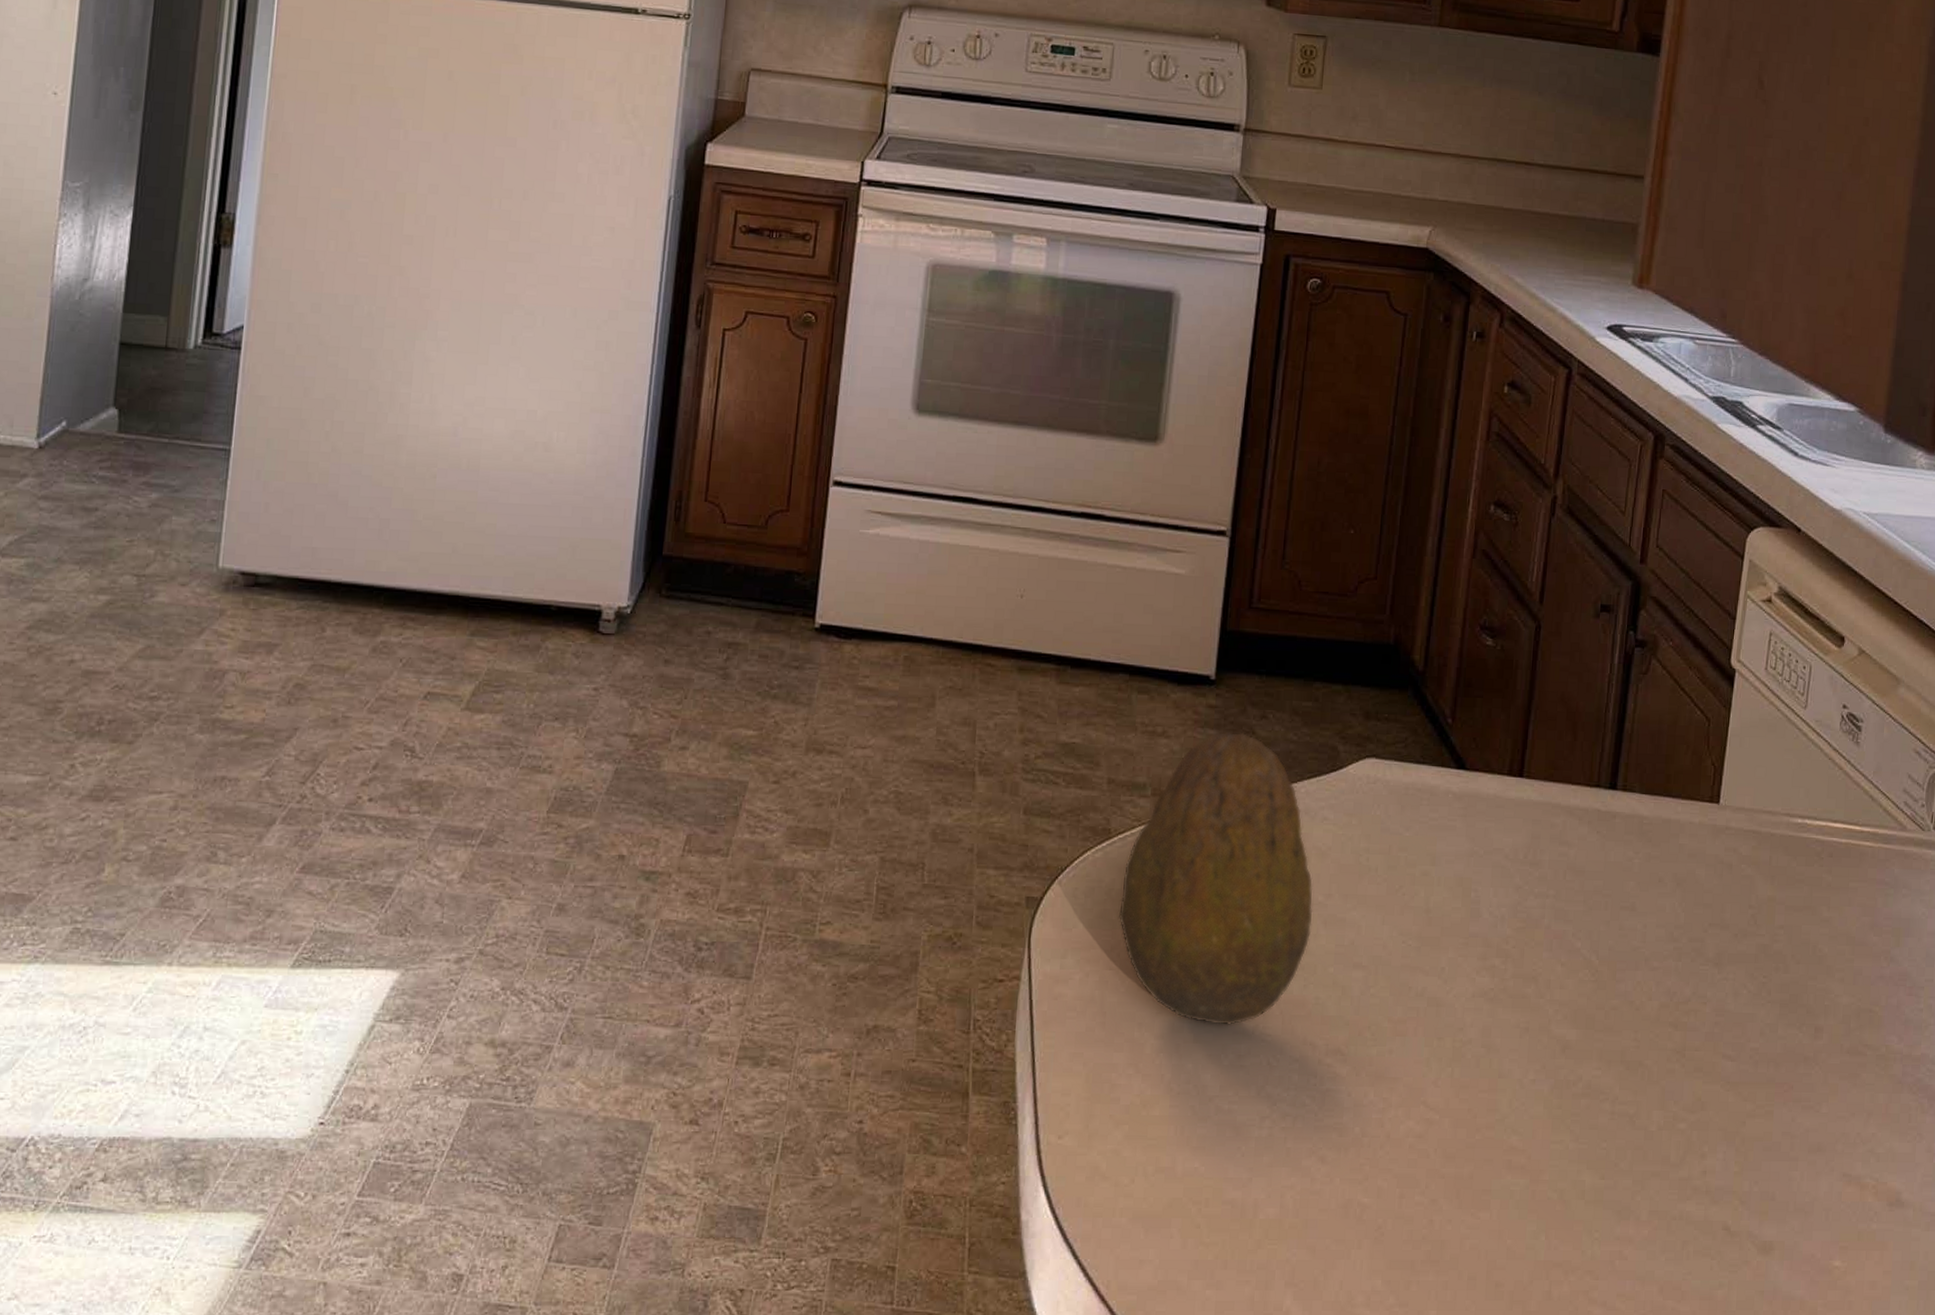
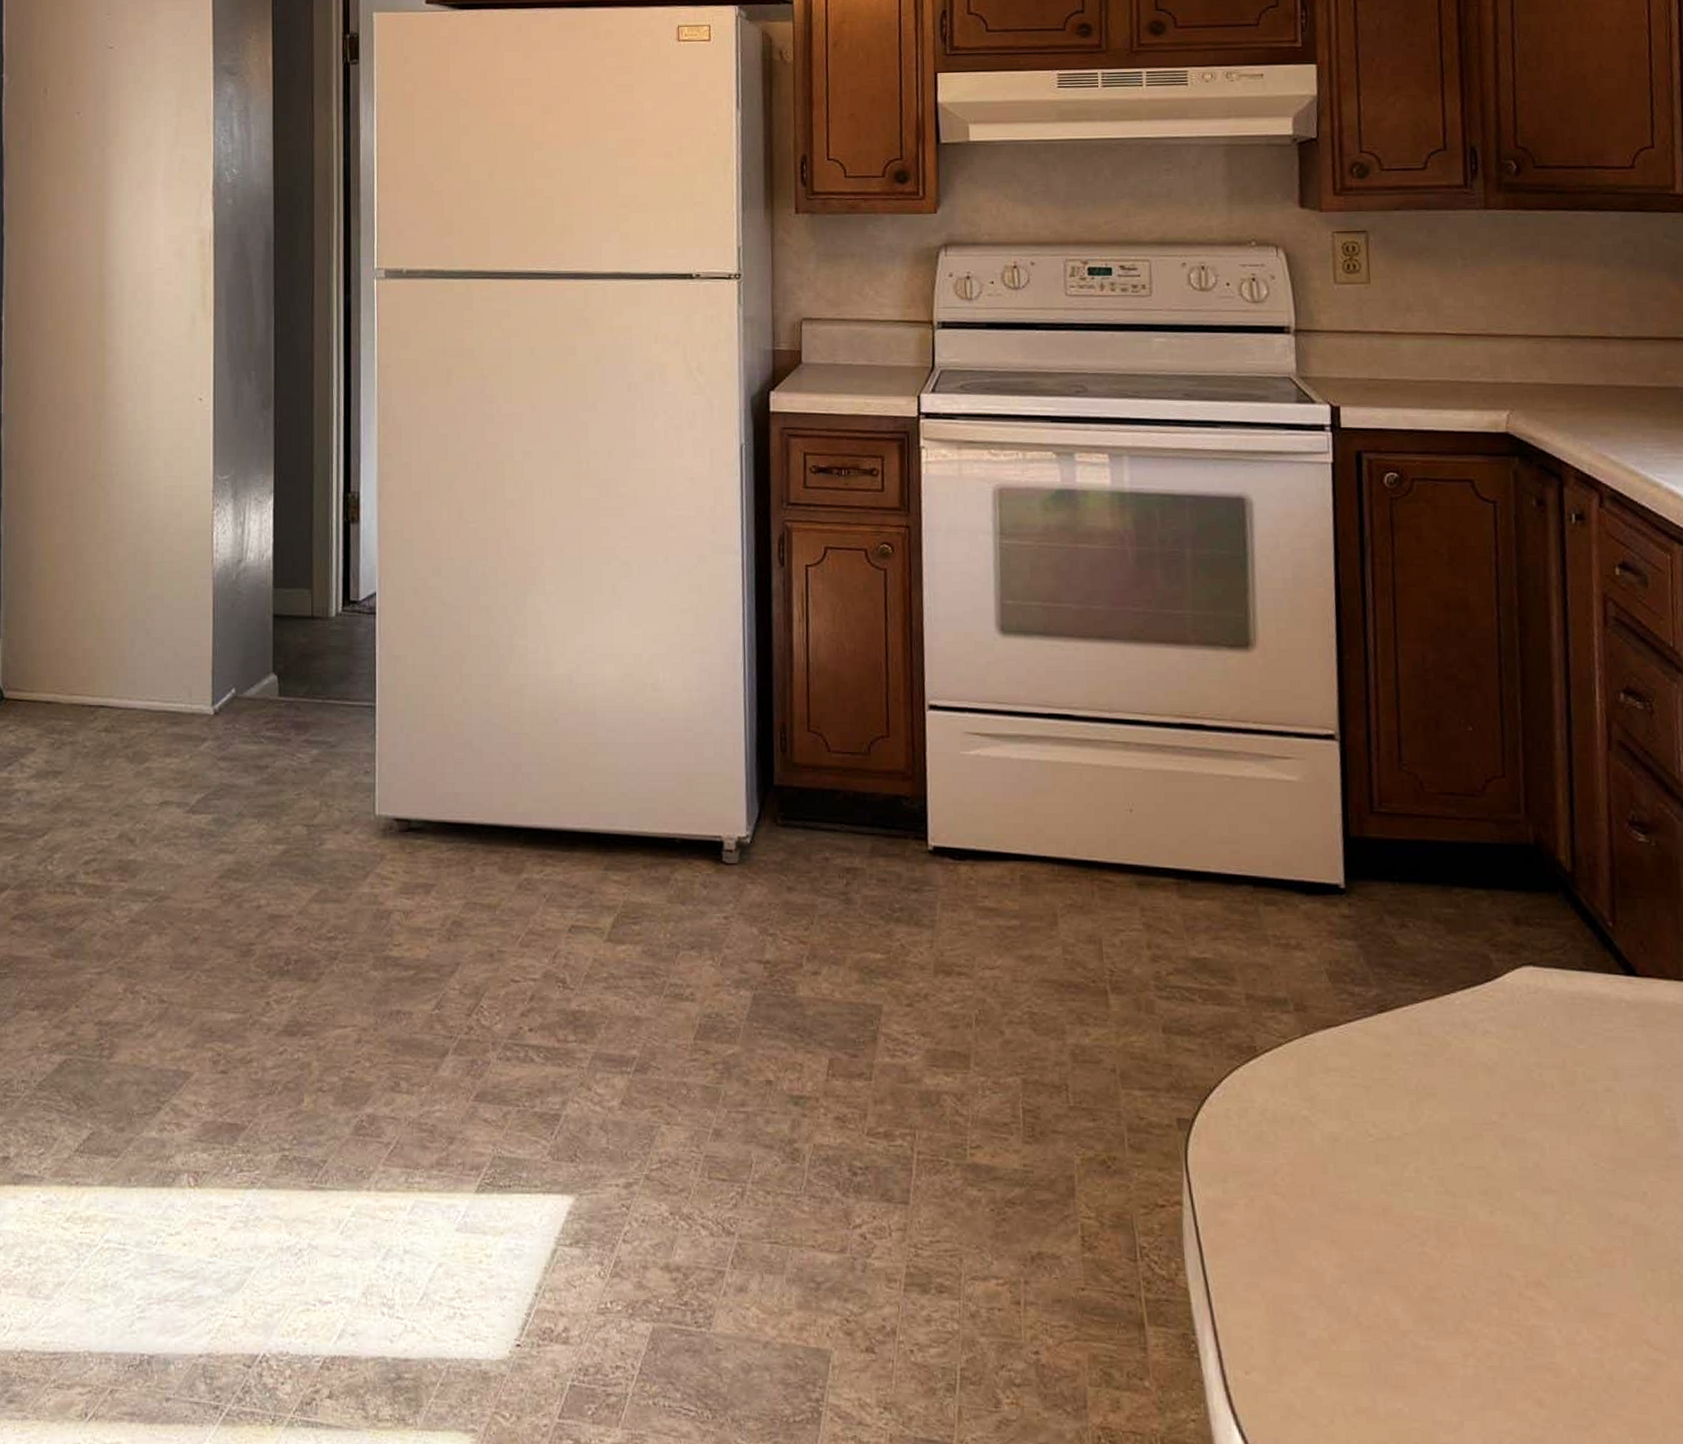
fruit: present [1118,732,1313,1025] -> none [1276,942,1489,1254]

